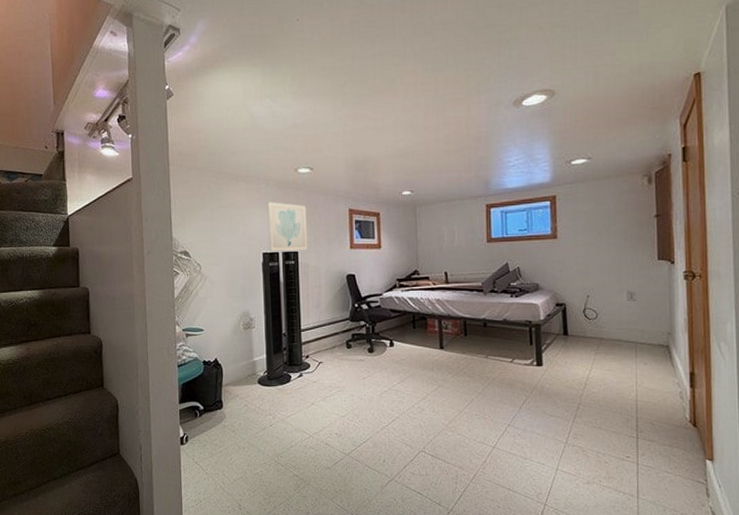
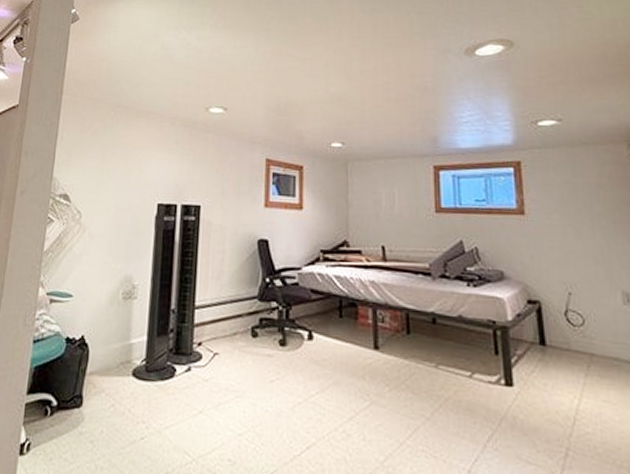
wall art: present [267,202,308,251] -> none [167,144,215,205]

